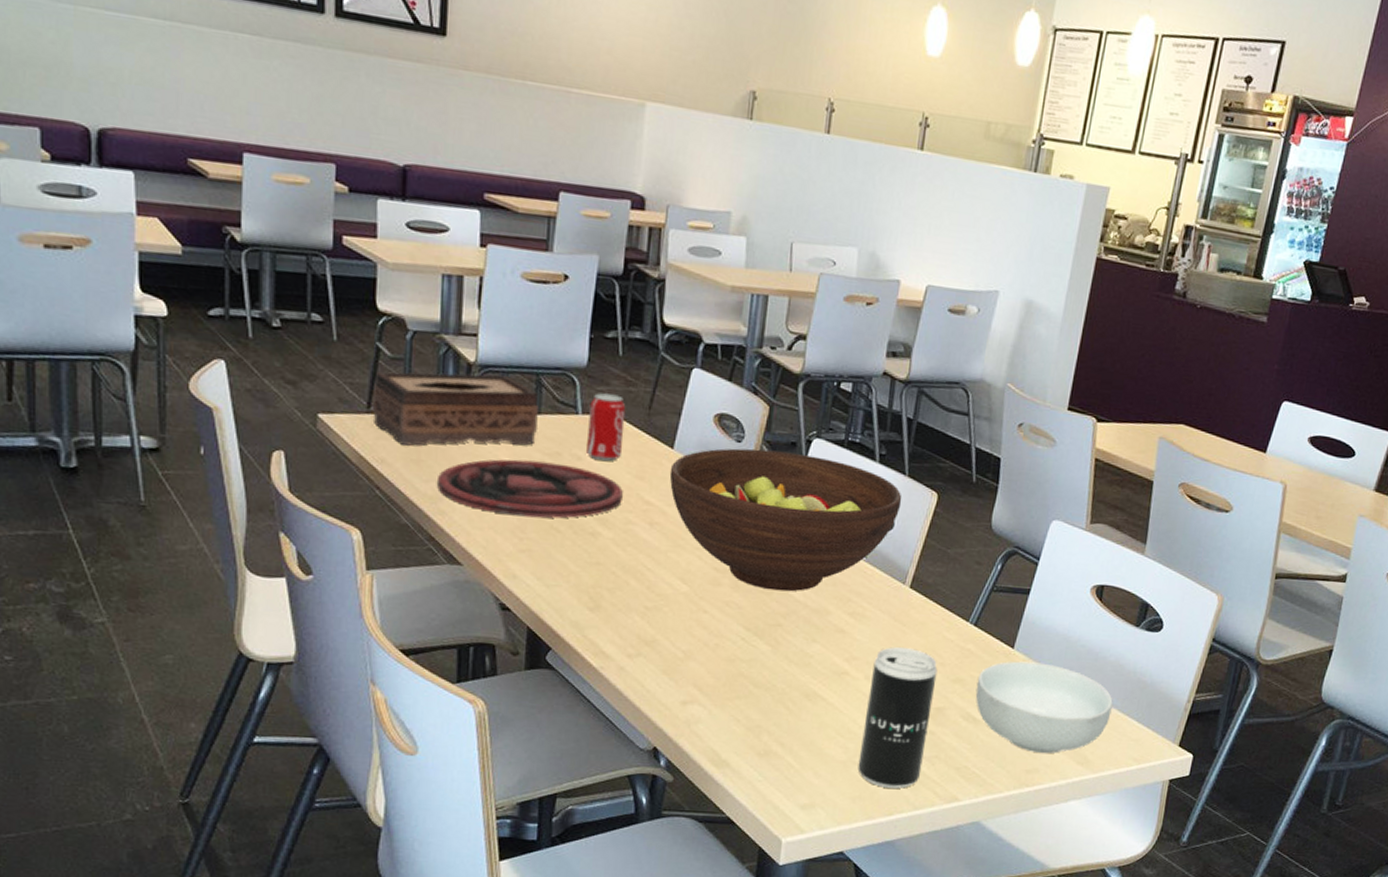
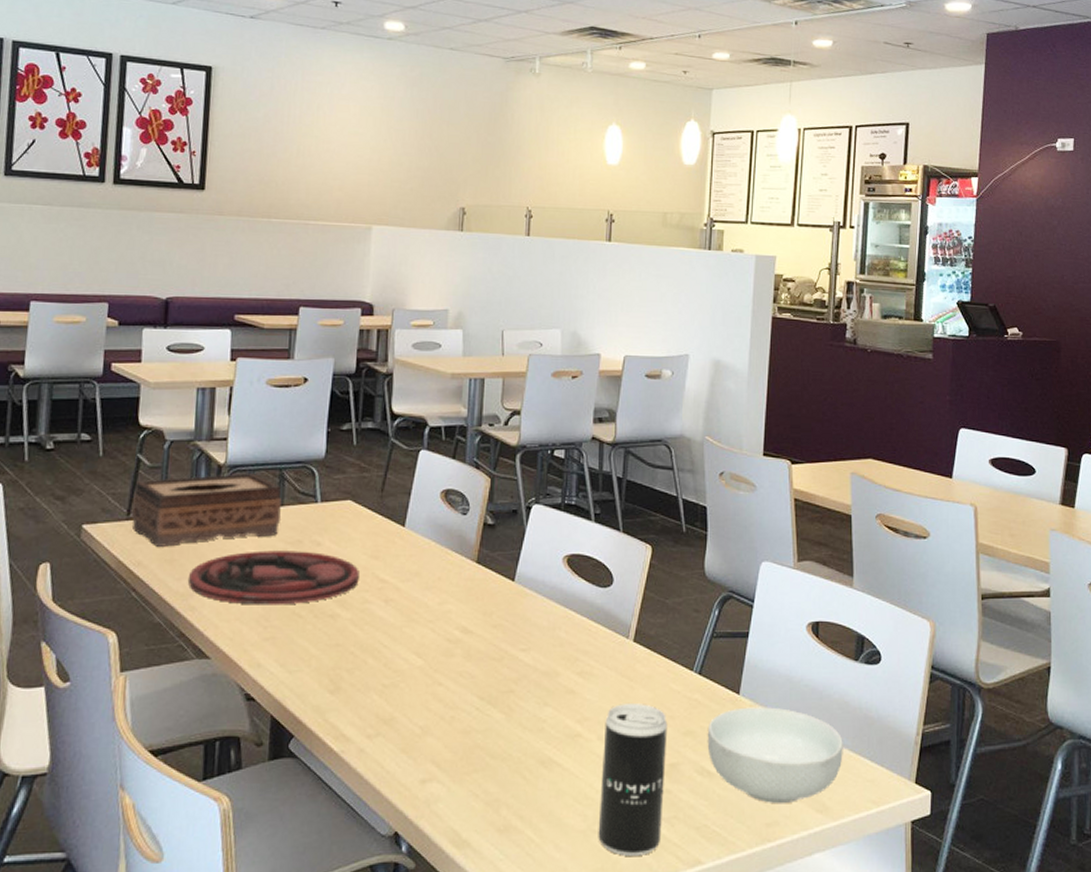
beverage can: present [587,393,626,462] -> none [325,481,361,545]
fruit bowl: present [669,448,902,592] -> none [402,519,619,656]

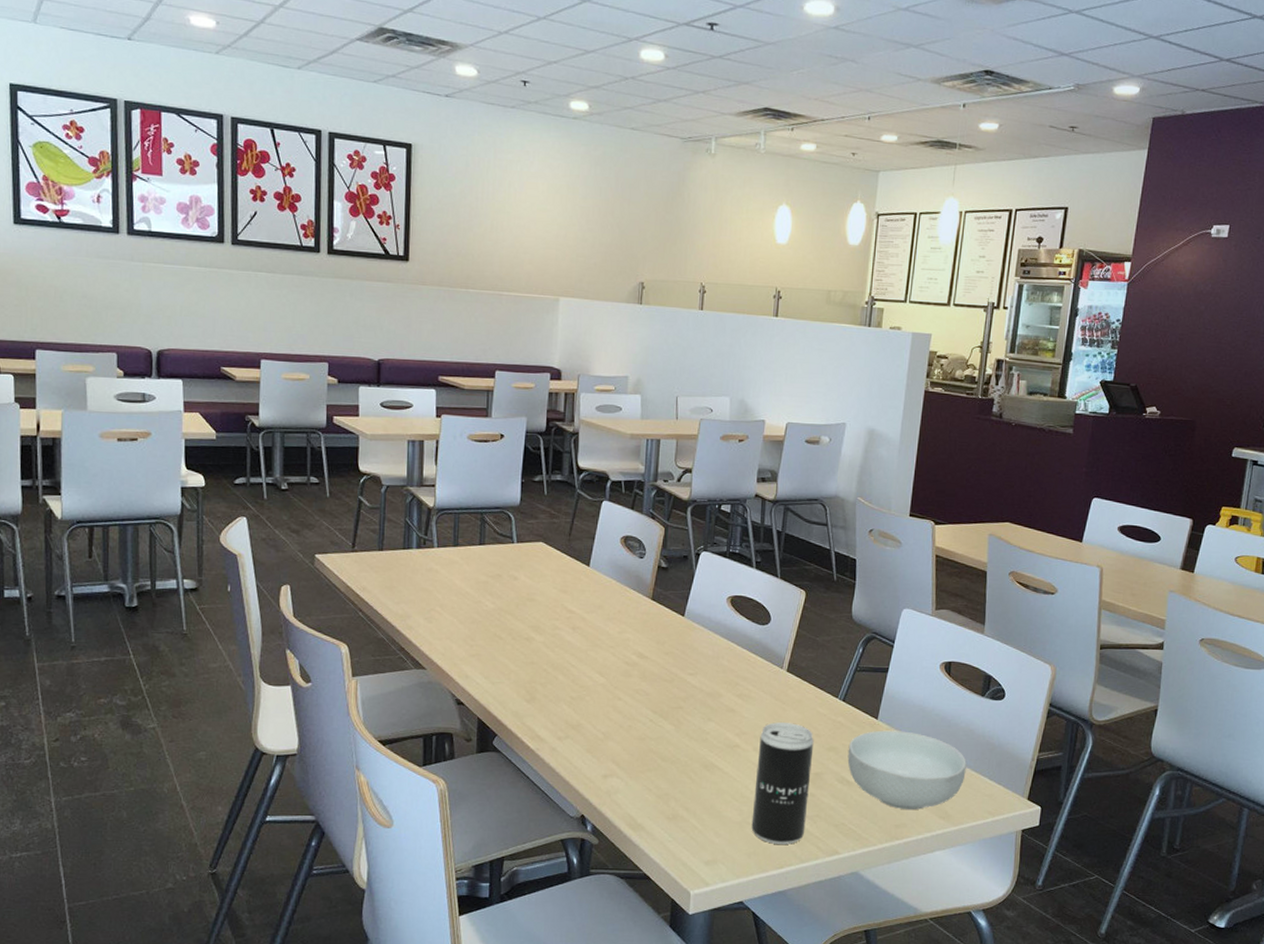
tissue box: present [132,474,281,547] -> none [356,516,483,576]
plate: present [189,550,359,605] -> none [406,582,551,628]

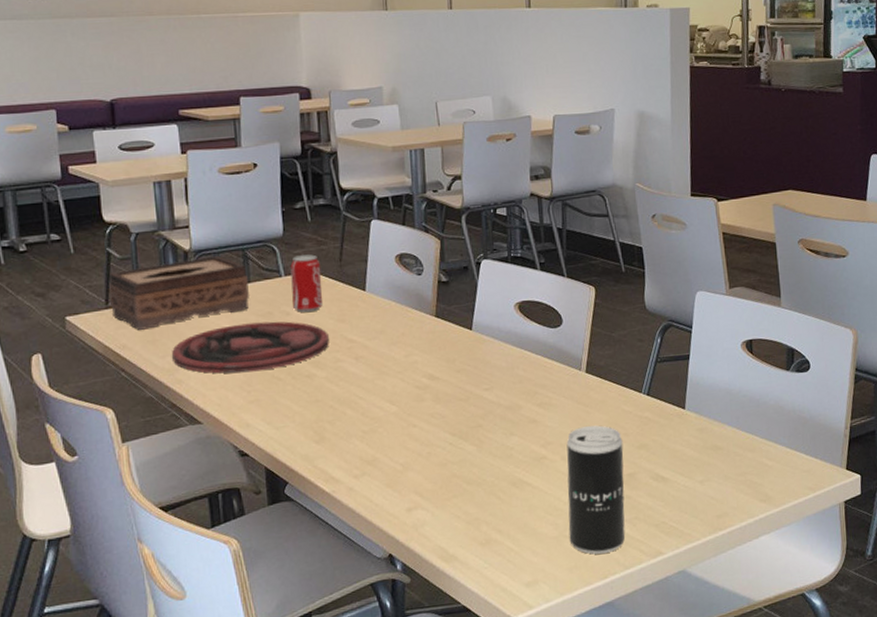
tissue box: none [356,516,483,576] -> present [109,256,249,330]
plate: none [406,582,551,628] -> present [172,321,329,374]
beverage can: none [521,525,551,580] -> present [290,254,323,313]
cereal bowl: present [847,730,967,811] -> none [658,417,781,499]

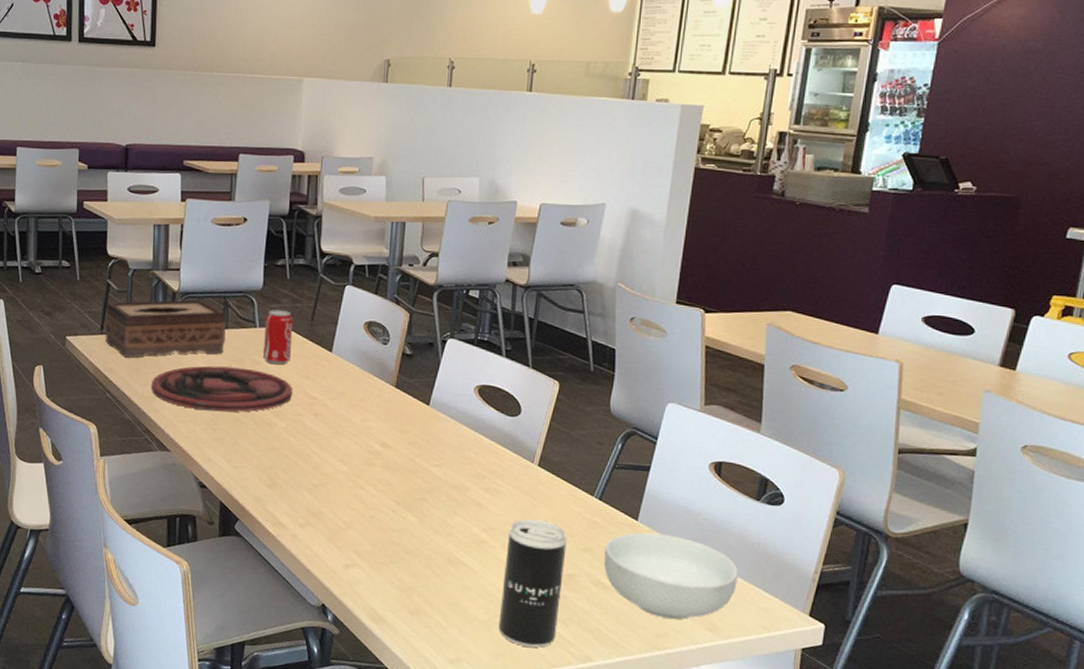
cereal bowl: none [658,417,781,499] -> present [603,532,738,620]

